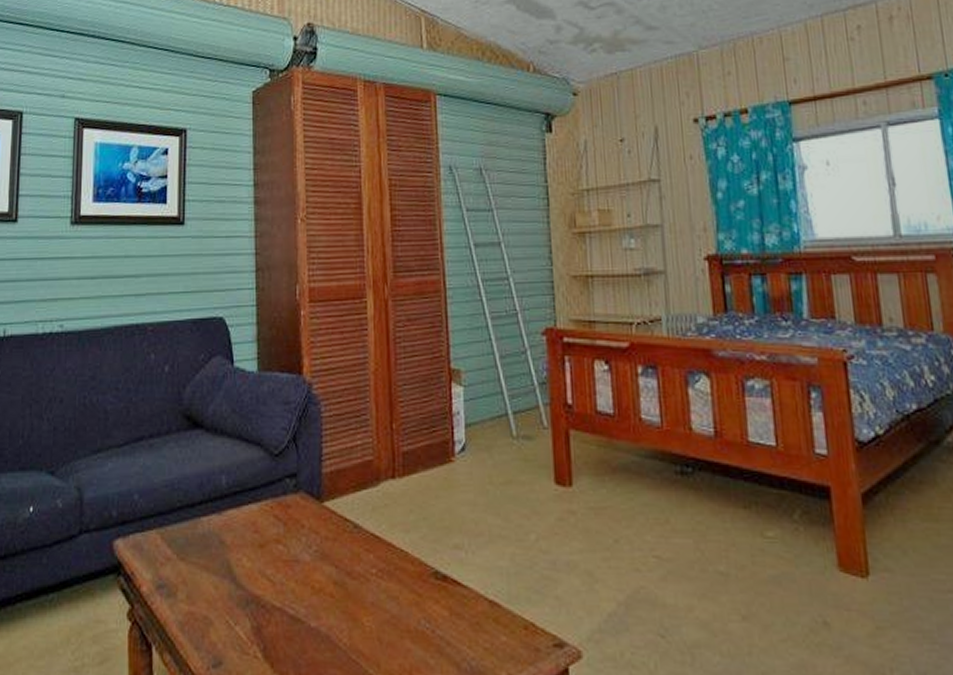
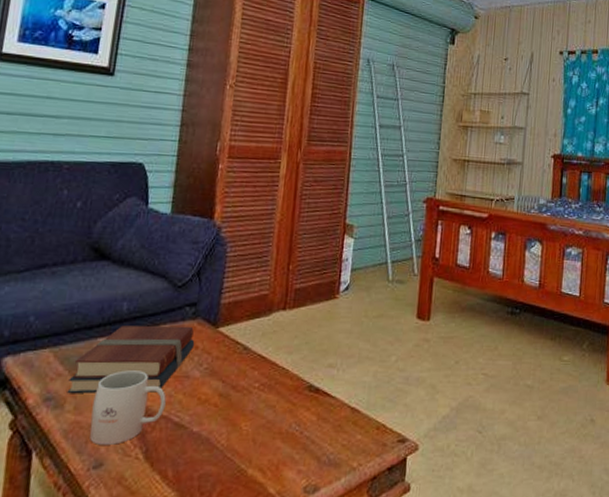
books: none [178,501,300,580] -> present [67,325,195,393]
mug: none [204,554,278,640] -> present [89,370,166,445]

